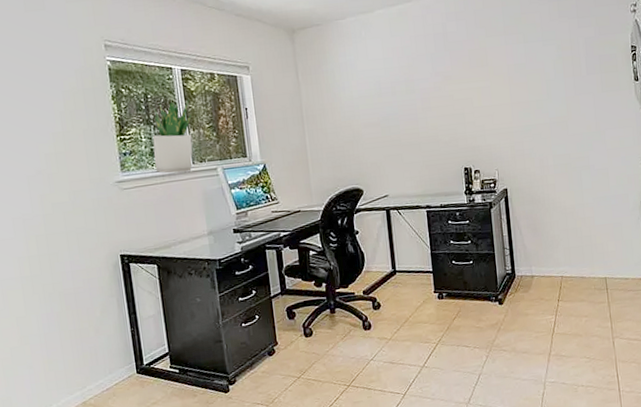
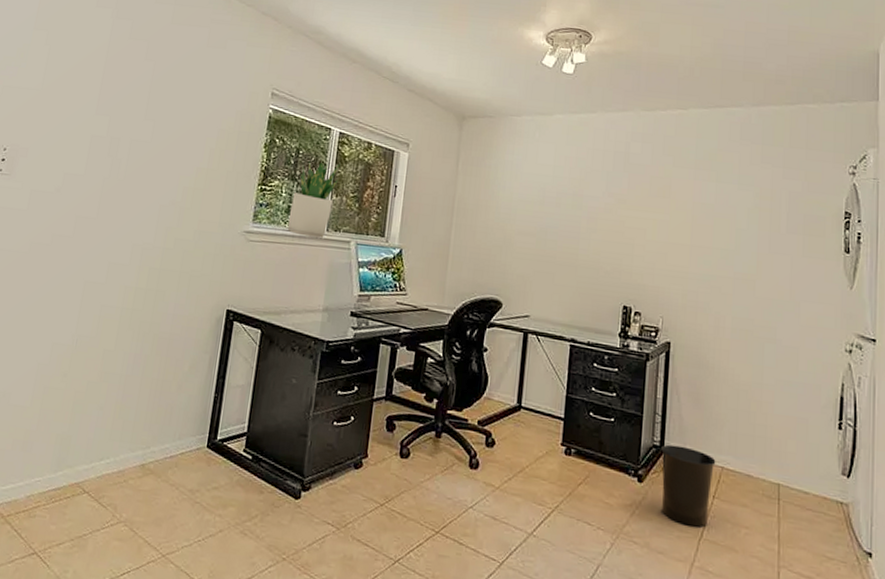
waste bin: none [513,268,557,328] -> present [661,444,716,528]

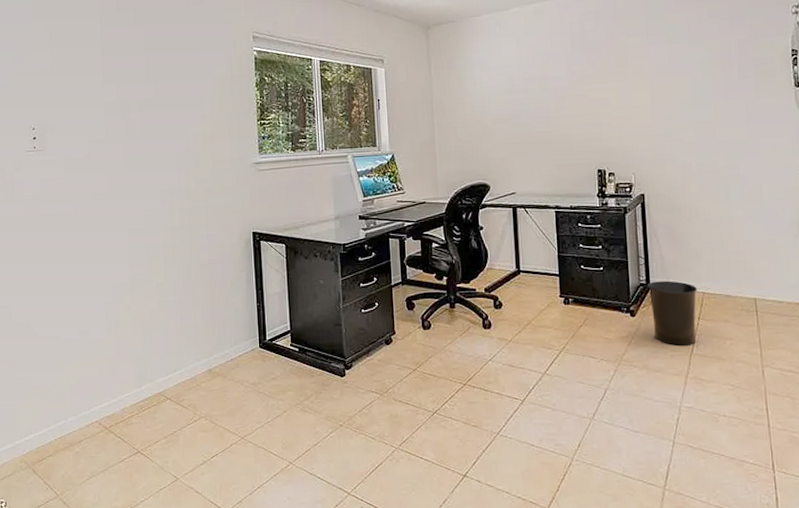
planter: present [287,160,340,238] -> none [289,87,327,158]

